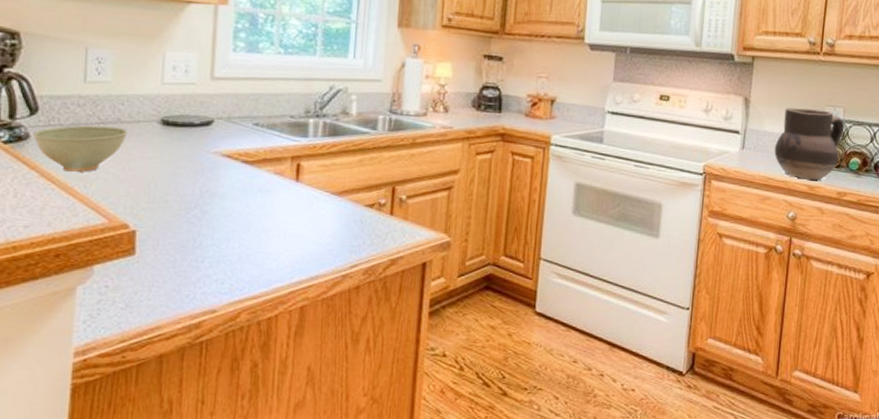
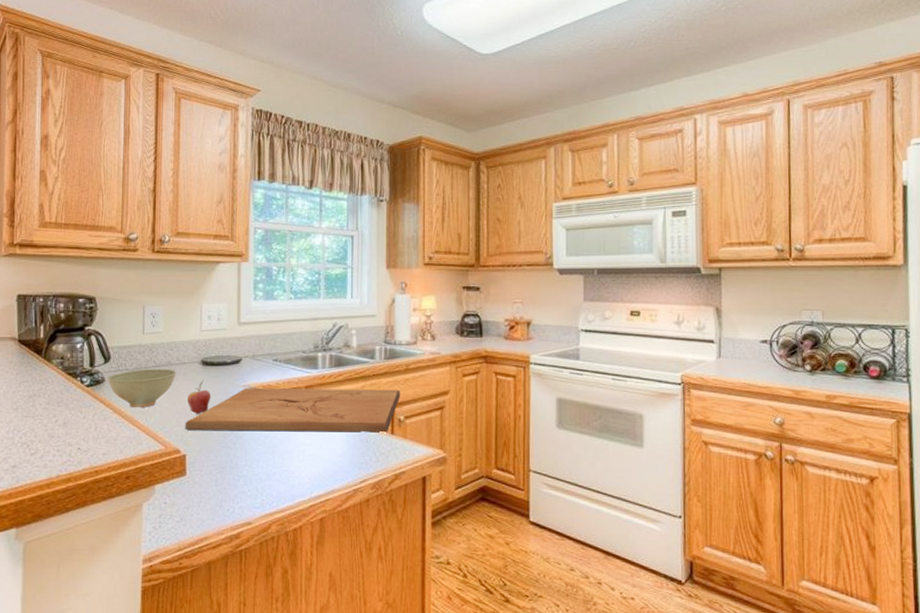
cutting board: none [136,155,404,213] -> present [185,388,400,433]
fruit: none [141,142,173,183] -> present [188,380,211,414]
ceramic jug: present [774,107,845,181] -> none [752,314,825,385]

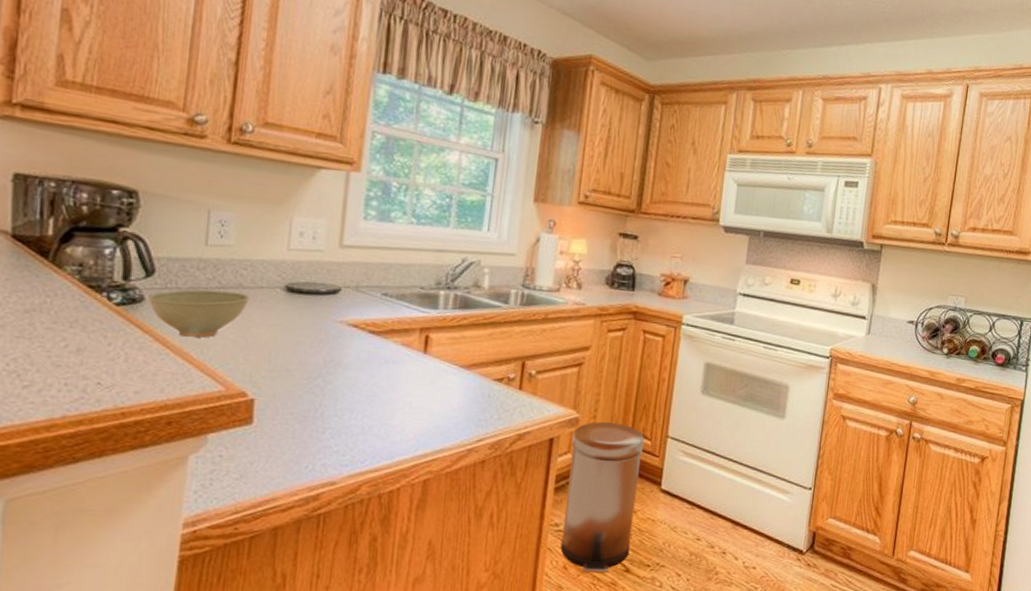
cutting board: present [185,388,400,433] -> none [255,325,535,388]
fruit: present [188,380,211,414] -> none [262,310,296,351]
pedal bin: none [442,459,509,604] -> present [560,421,645,574]

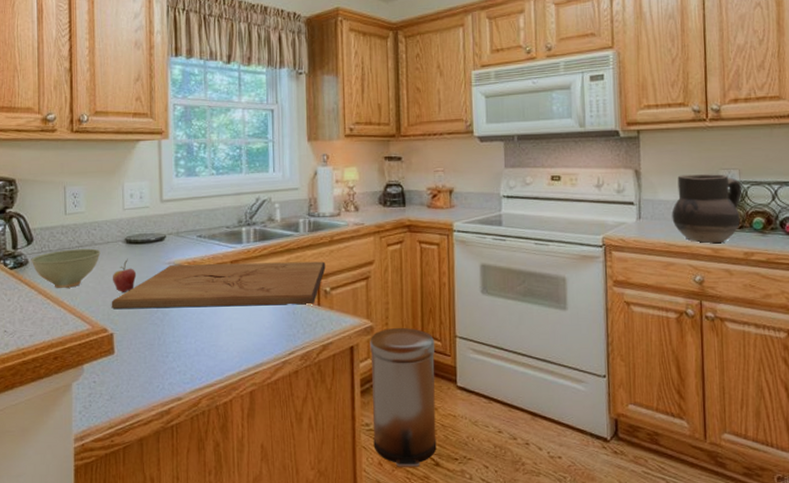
cutting board: none [255,325,535,388] -> present [111,261,326,309]
fruit: none [262,310,296,351] -> present [113,258,137,292]
ceramic jug: none [898,295,966,367] -> present [672,174,743,244]

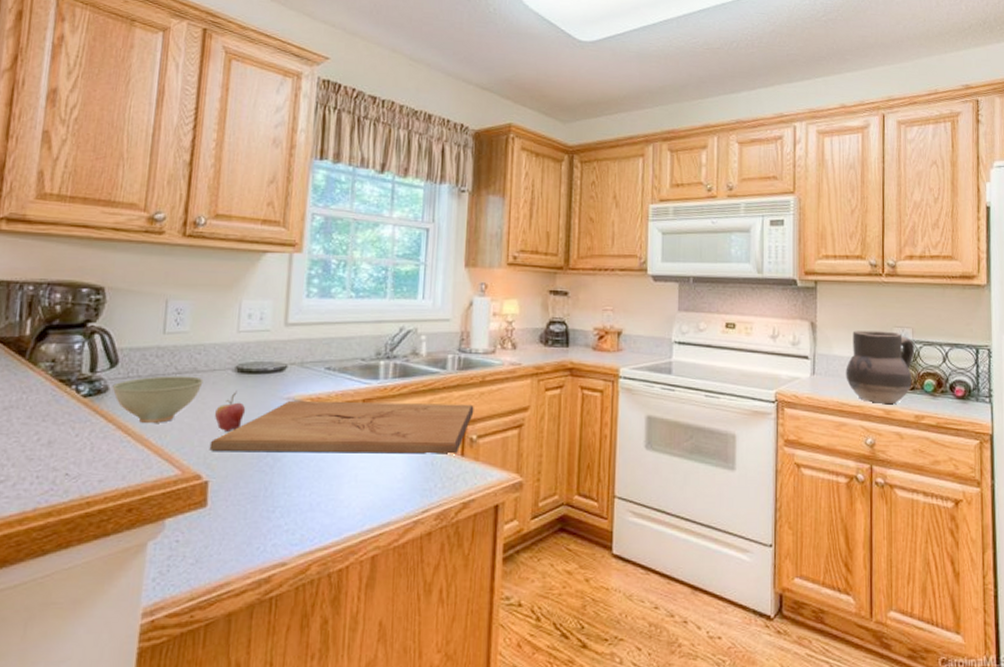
pedal bin: present [370,327,437,468] -> none [513,484,591,651]

